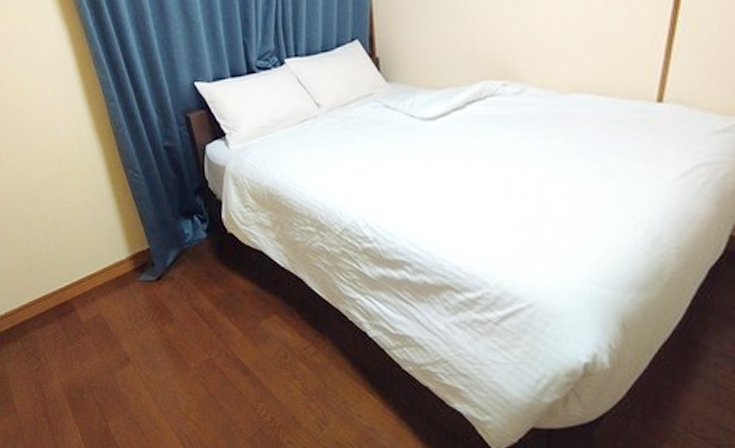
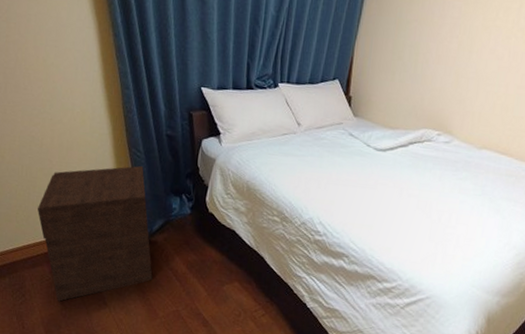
nightstand: none [38,189,176,362] -> present [38,166,153,302]

